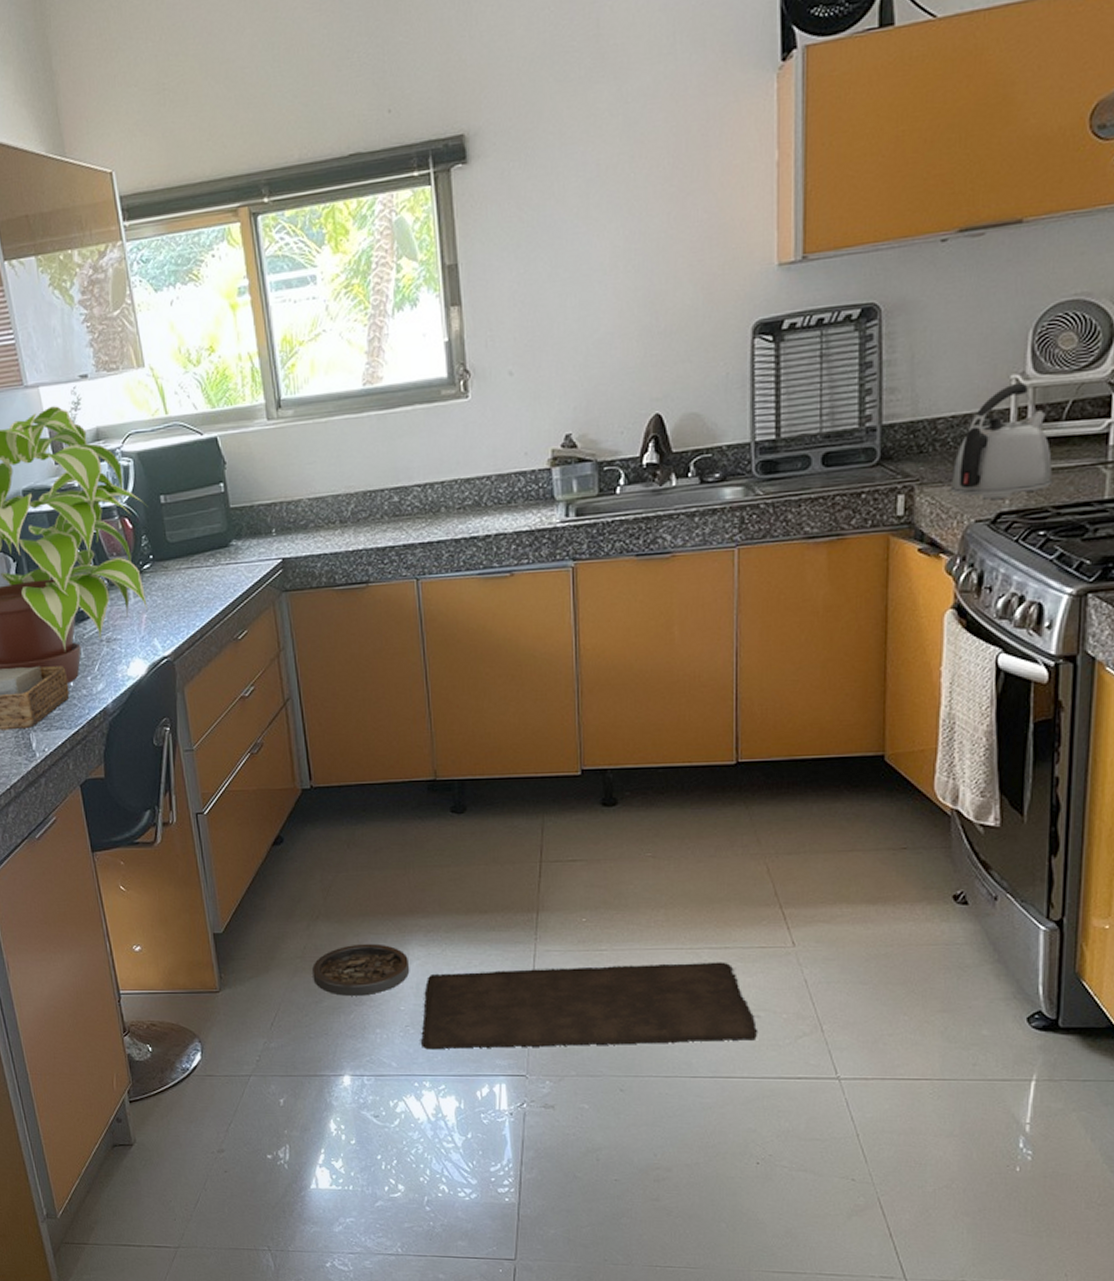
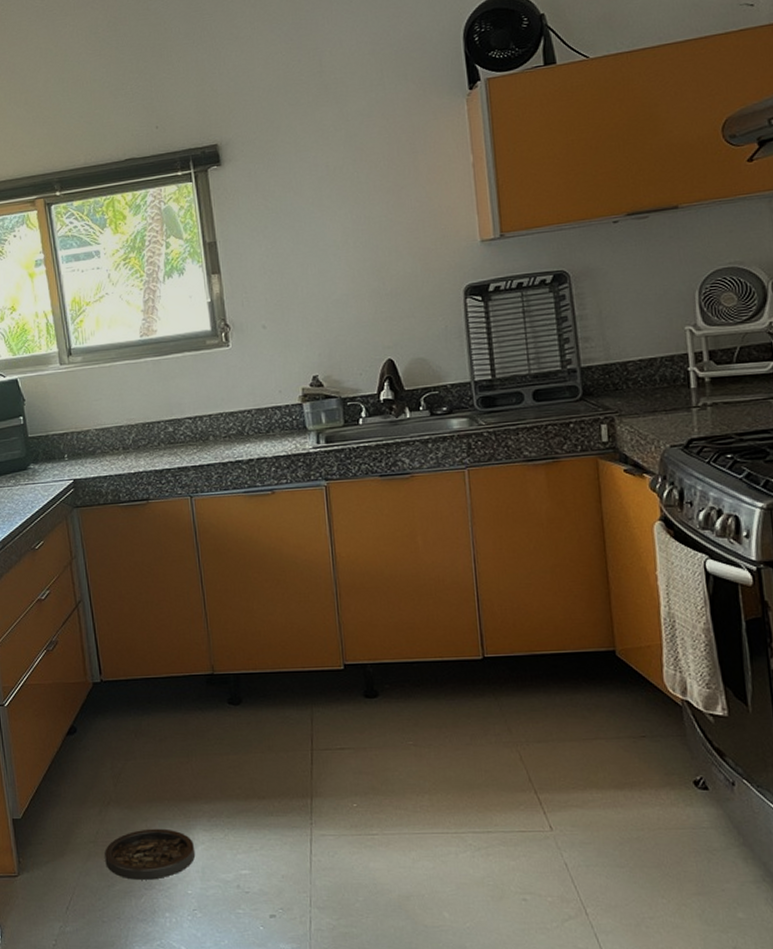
doormat: present [420,962,758,1050] -> none [207,846,526,934]
kettle: present [950,382,1053,500] -> none [645,332,733,428]

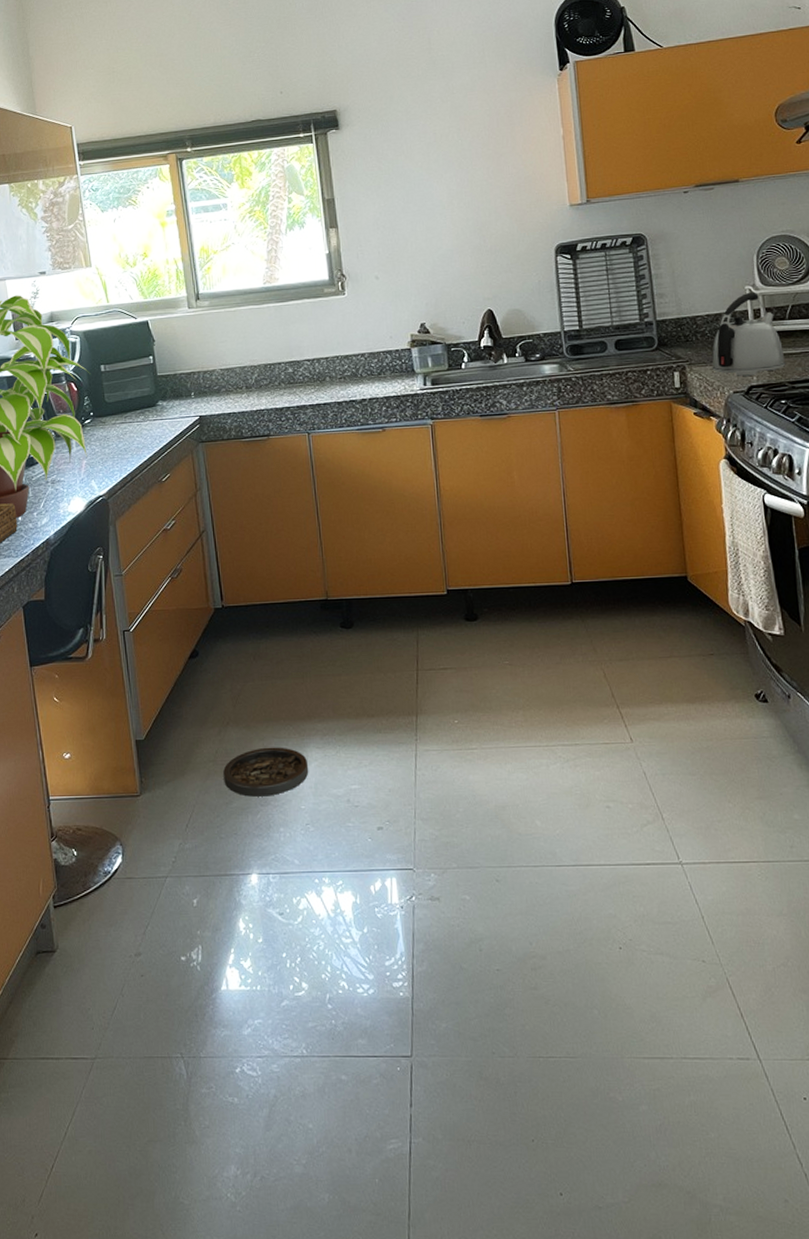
kettle: none [645,332,733,428] -> present [711,292,786,376]

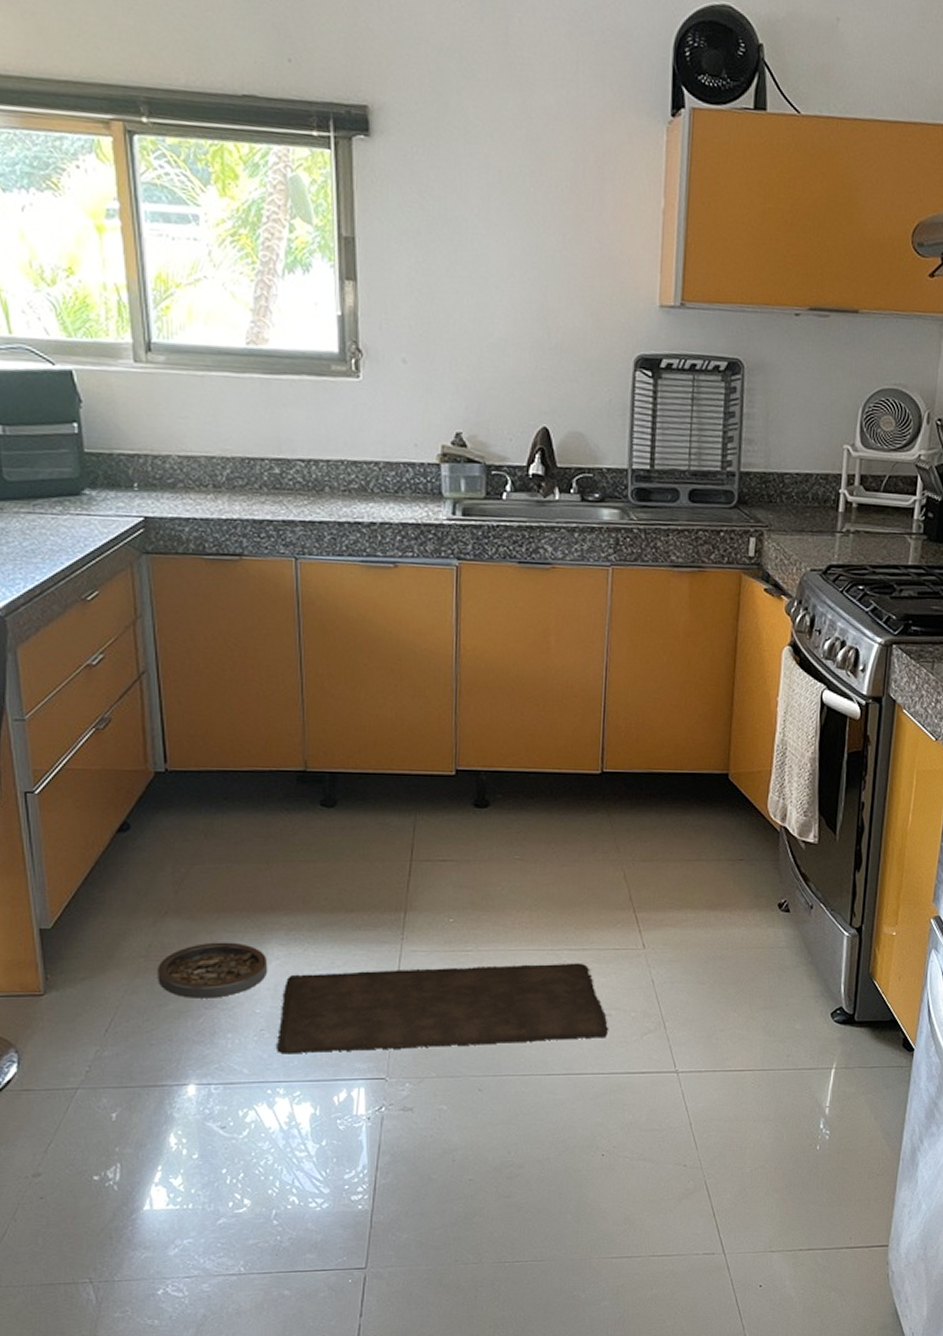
doormat: none [319,757,610,846] -> present [275,963,609,1054]
kettle: present [711,292,786,376] -> none [792,452,872,553]

